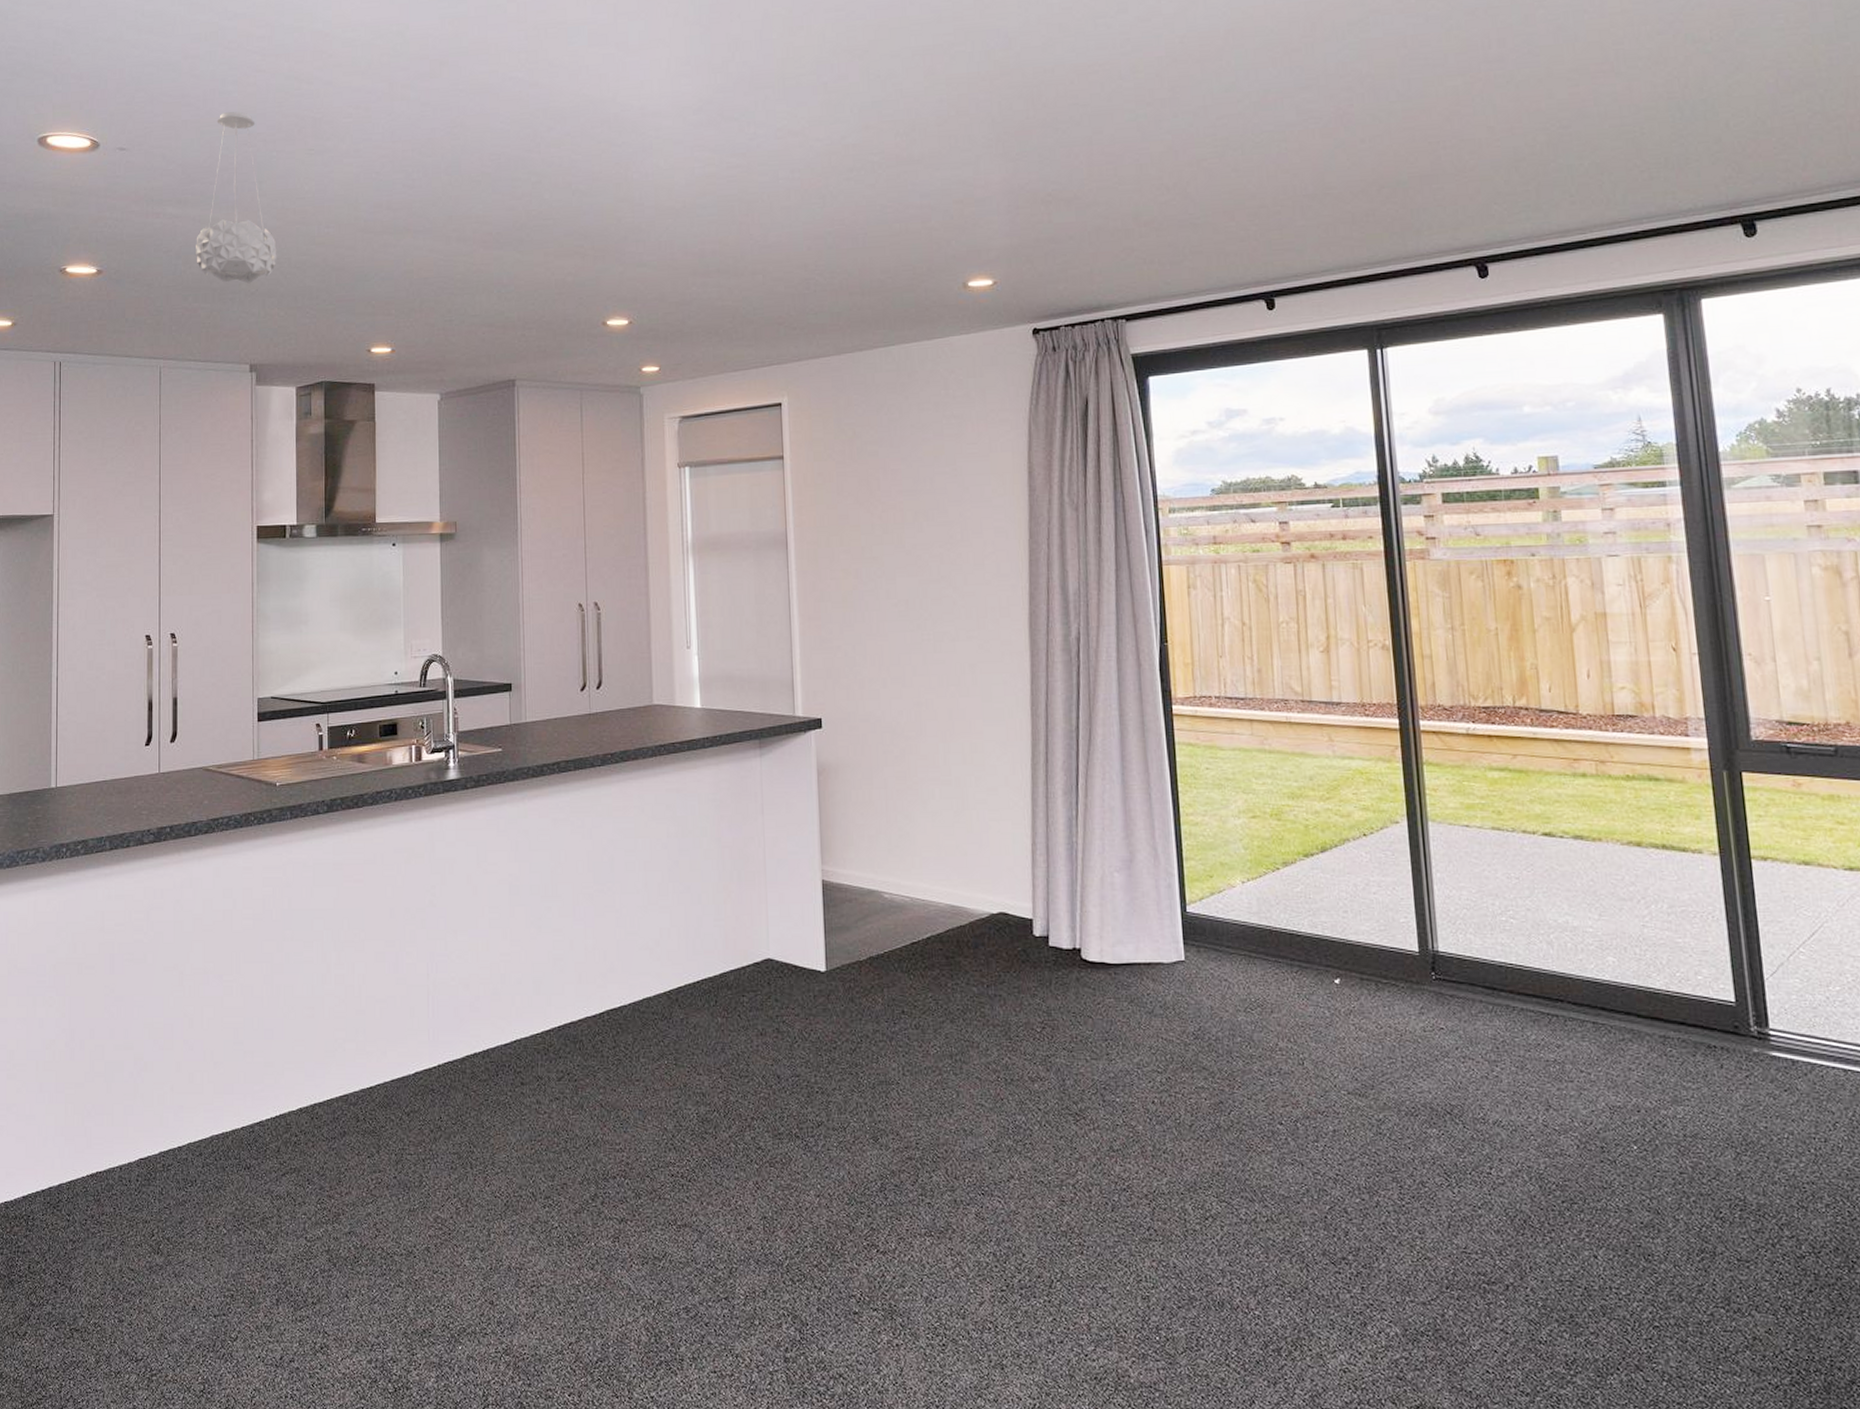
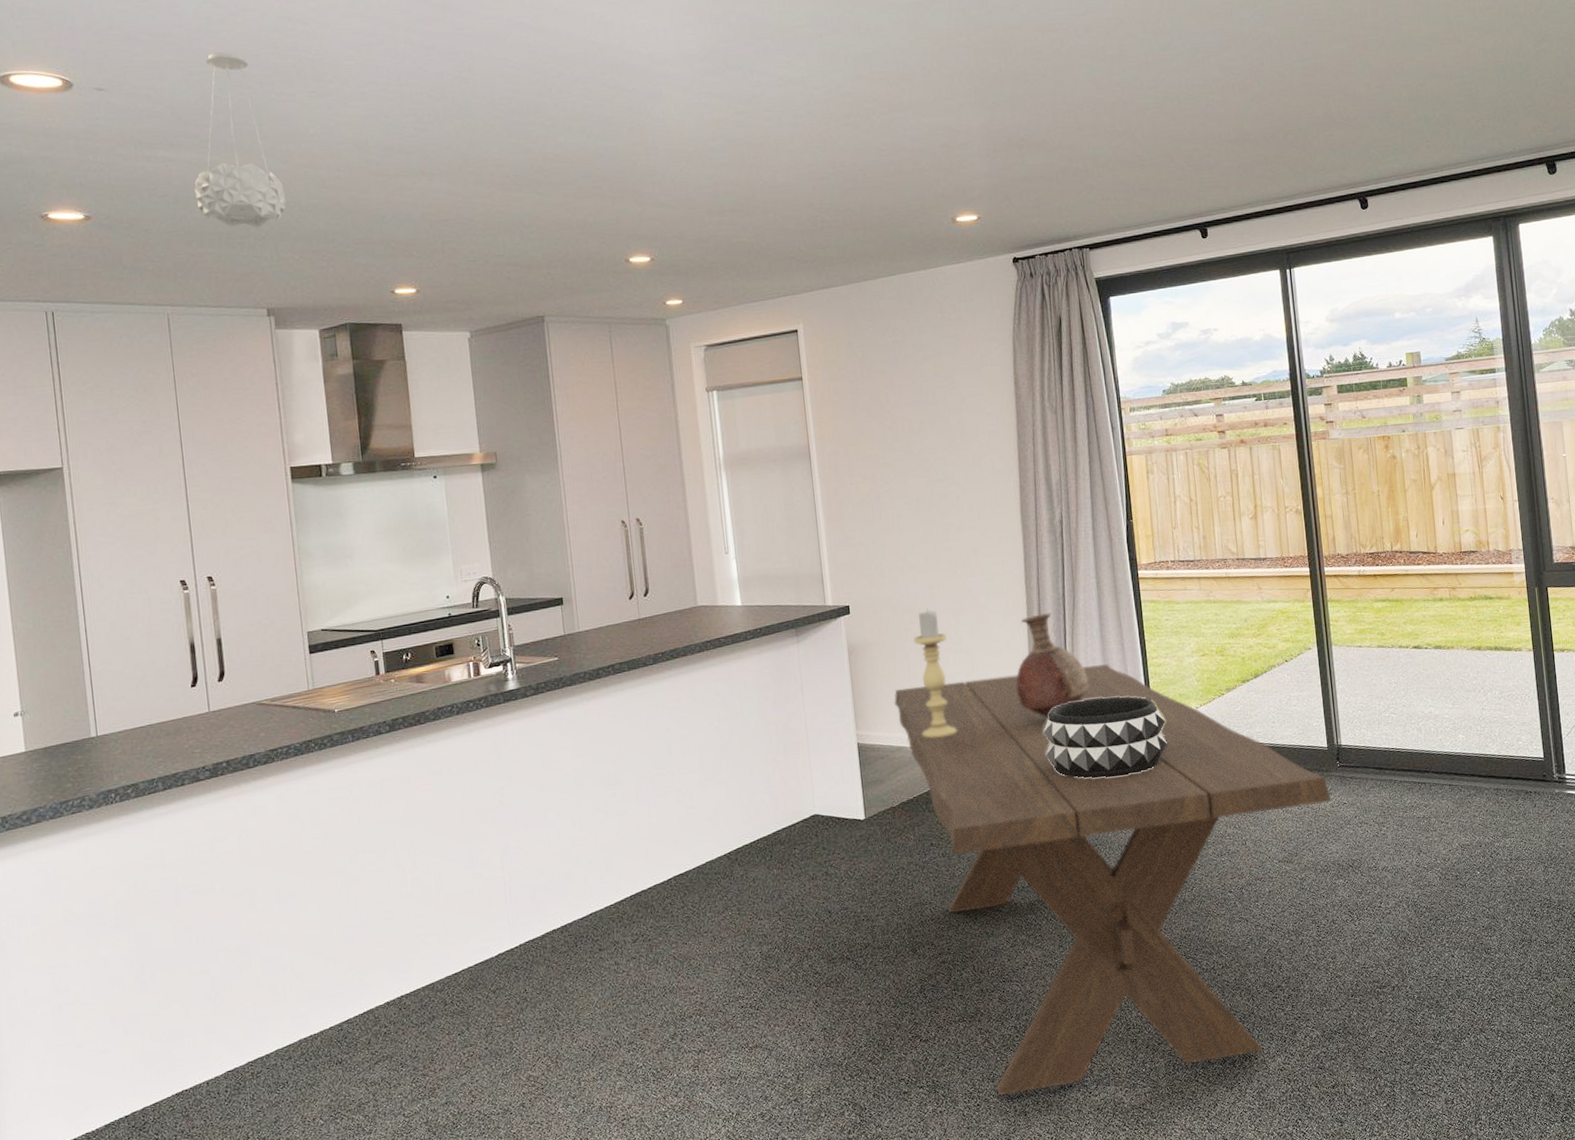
dining table: none [867,815,1423,1343] -> present [894,664,1332,1096]
candle holder: none [893,730,940,884] -> present [913,609,957,739]
vase: none [1014,746,1104,875] -> present [1016,612,1089,718]
decorative bowl: none [1044,857,1204,956] -> present [1043,696,1169,778]

